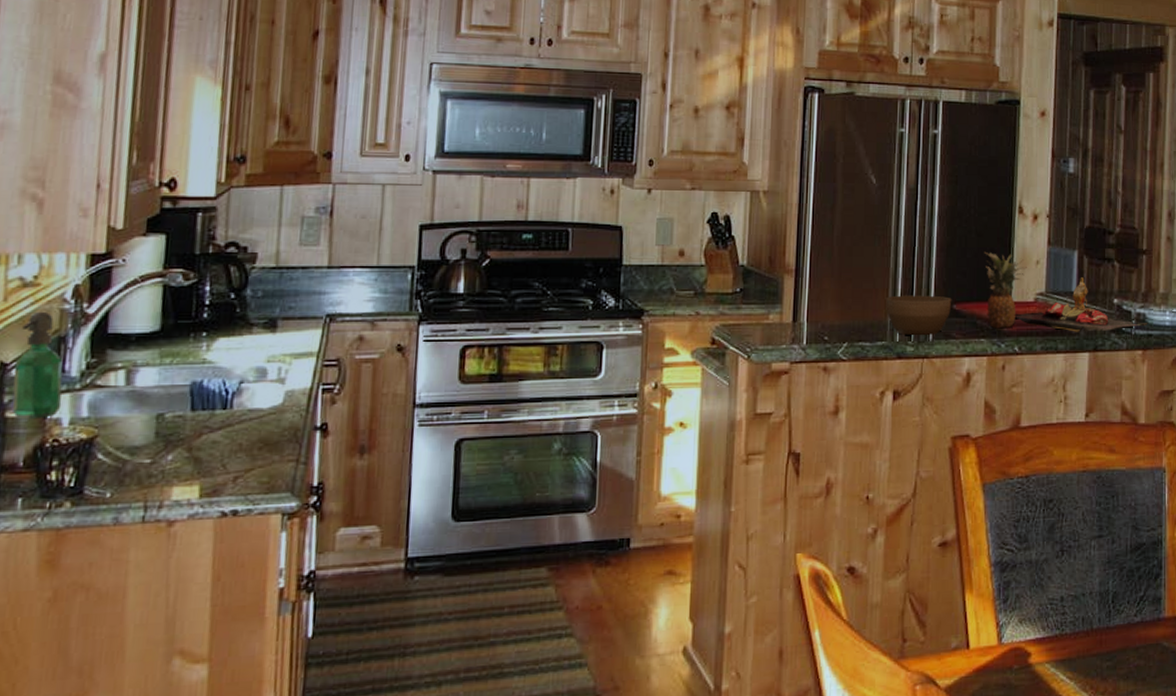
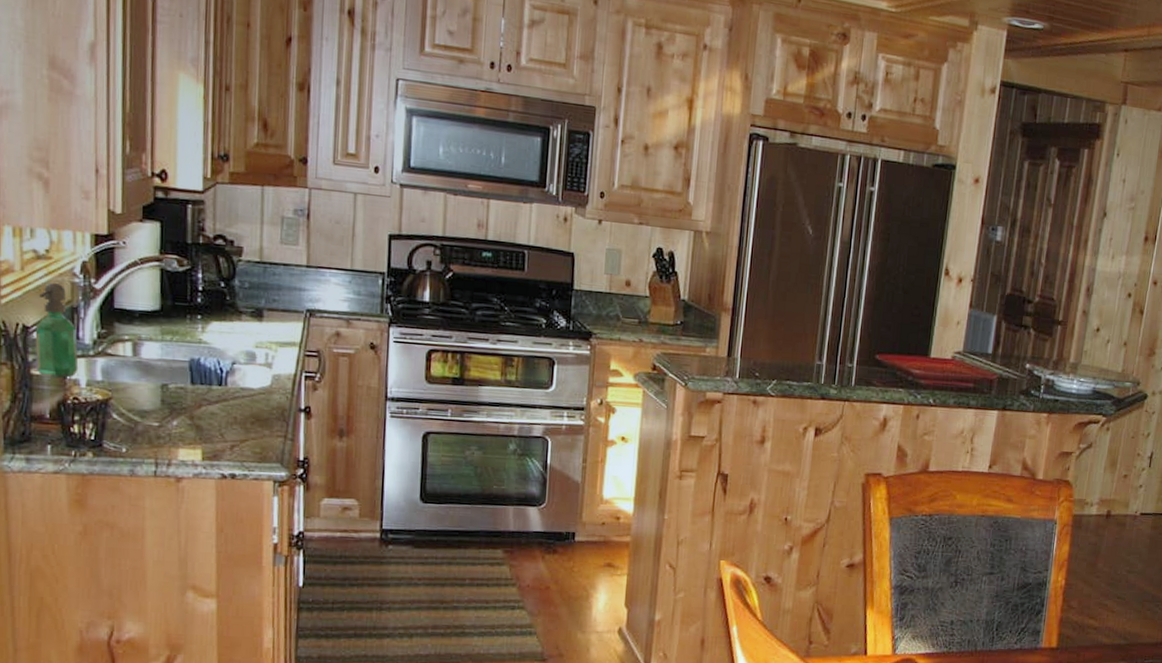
bowl: present [886,295,952,336] -> none [813,341,876,381]
fruit: present [985,251,1027,330] -> none [907,308,948,383]
tray: present [1014,277,1149,332] -> none [931,341,1056,393]

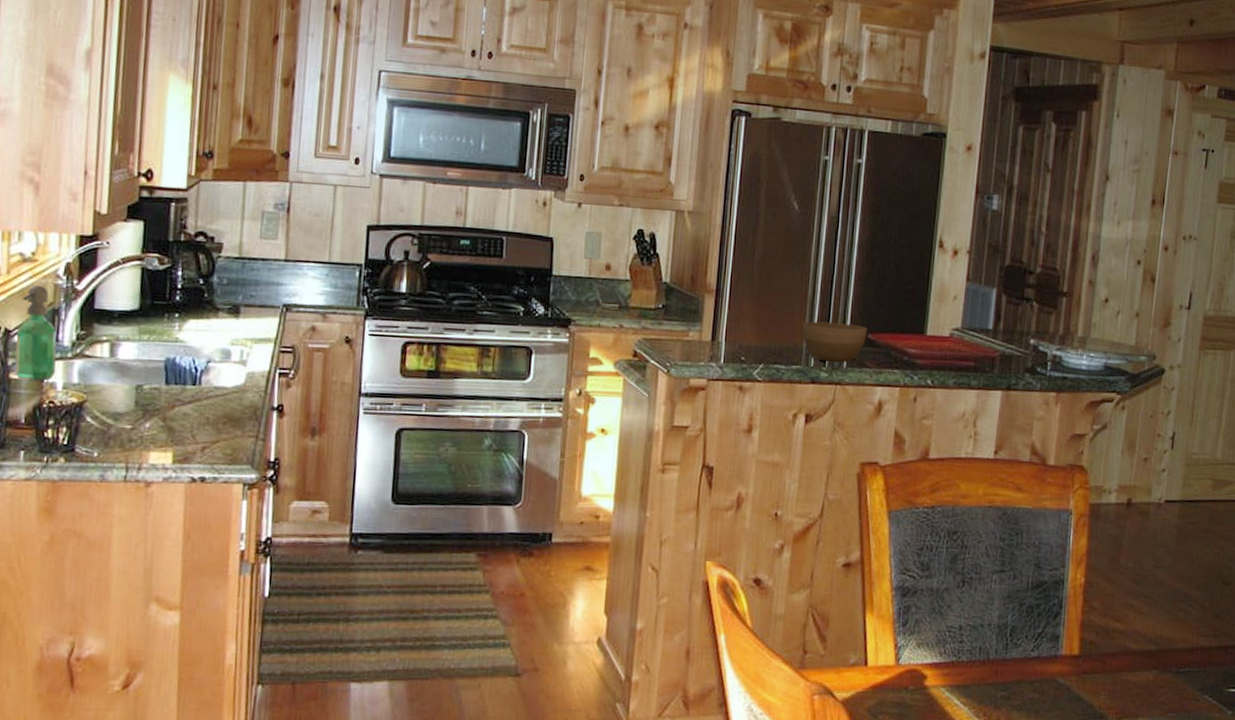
bowl: none [813,341,876,381] -> present [802,321,868,363]

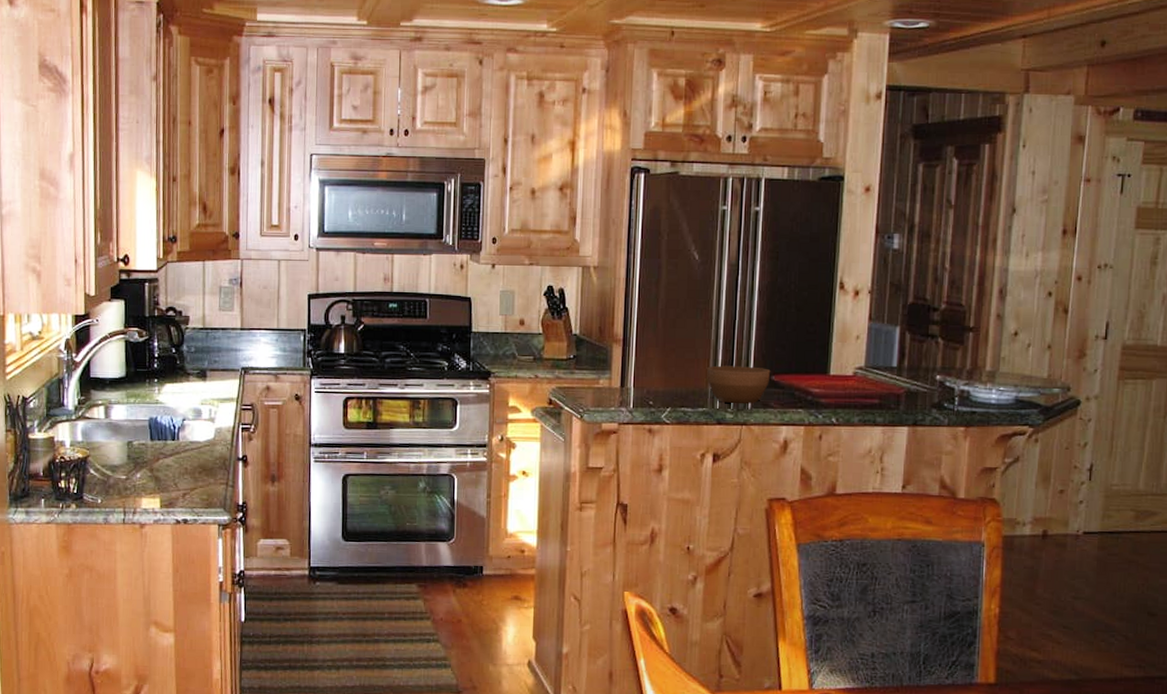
soap dispenser: present [15,284,57,382] -> none [31,358,64,441]

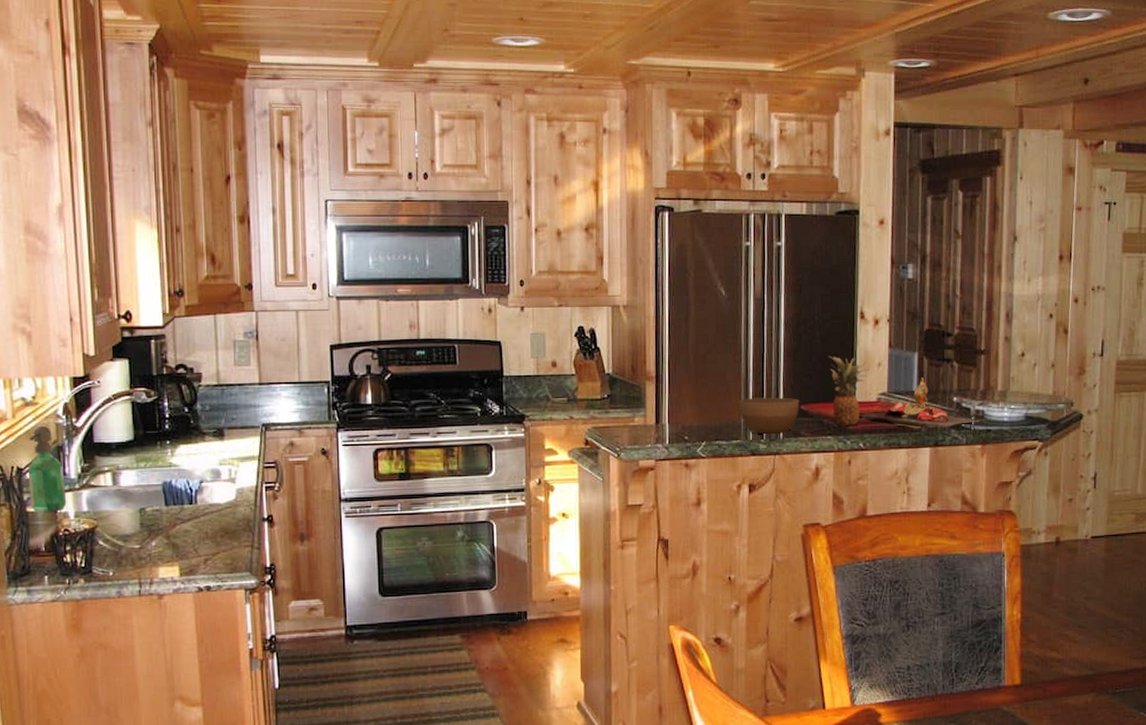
soap dispenser: none [31,358,64,441] -> present [28,425,67,514]
fruit: none [804,325,847,402] -> present [829,355,869,428]
tray: none [832,353,973,407] -> present [858,377,987,429]

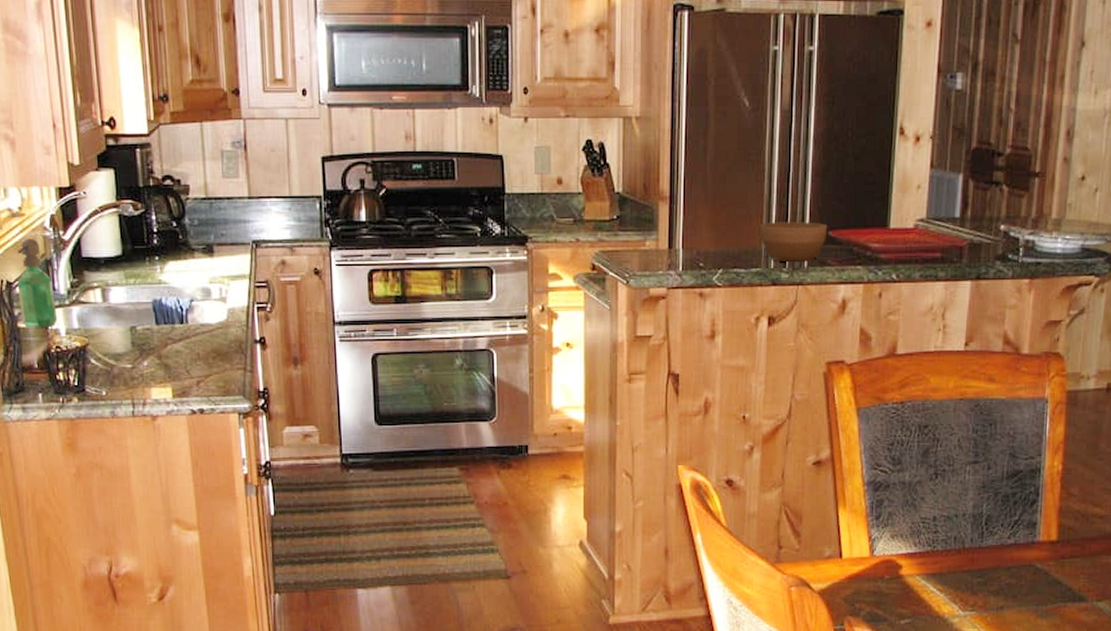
fruit: present [829,355,869,428] -> none [862,176,907,257]
tray: present [858,377,987,429] -> none [892,202,1038,260]

